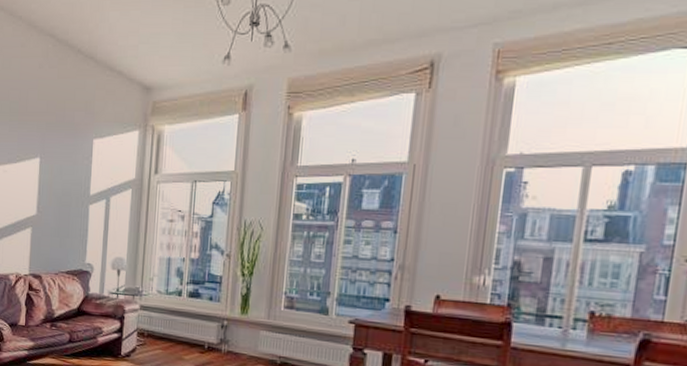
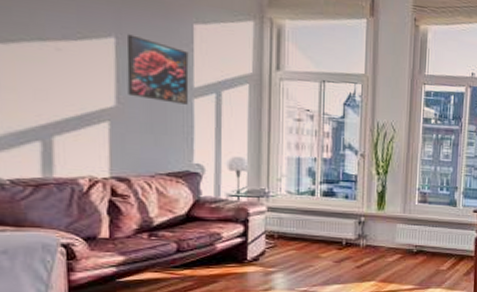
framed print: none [45,154,88,211] -> present [126,34,189,105]

